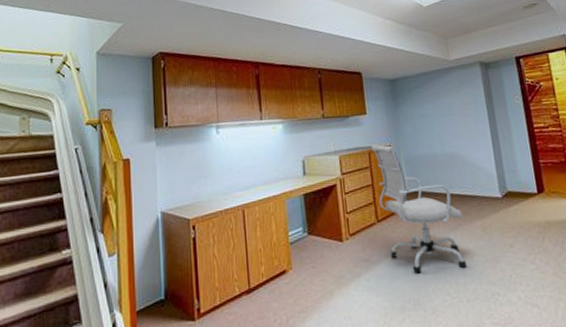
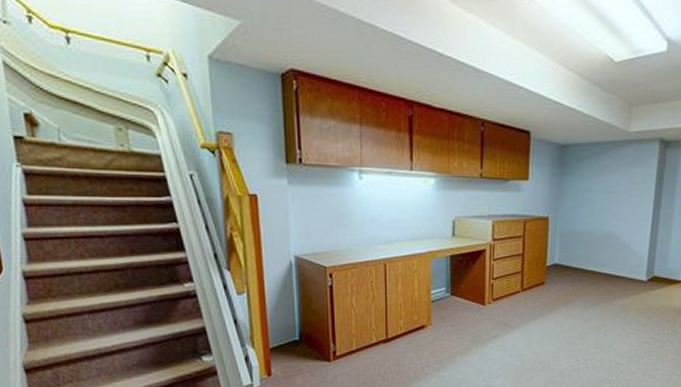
office chair: present [371,144,467,273] -> none [527,213,605,340]

